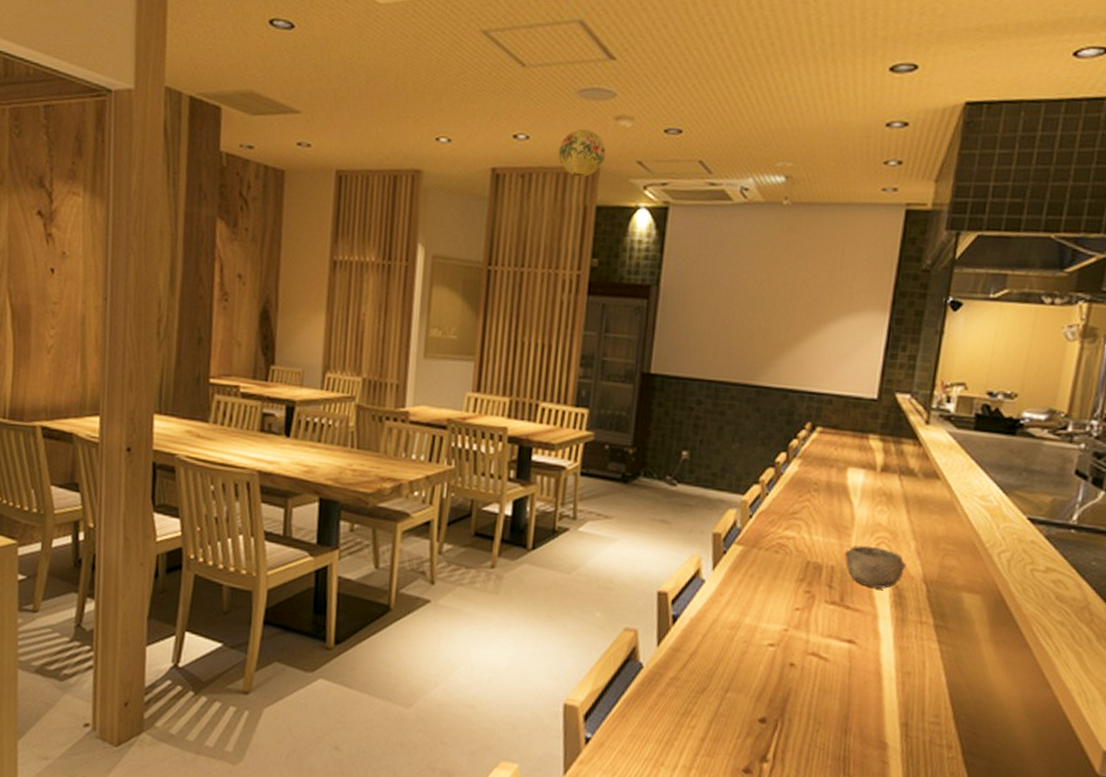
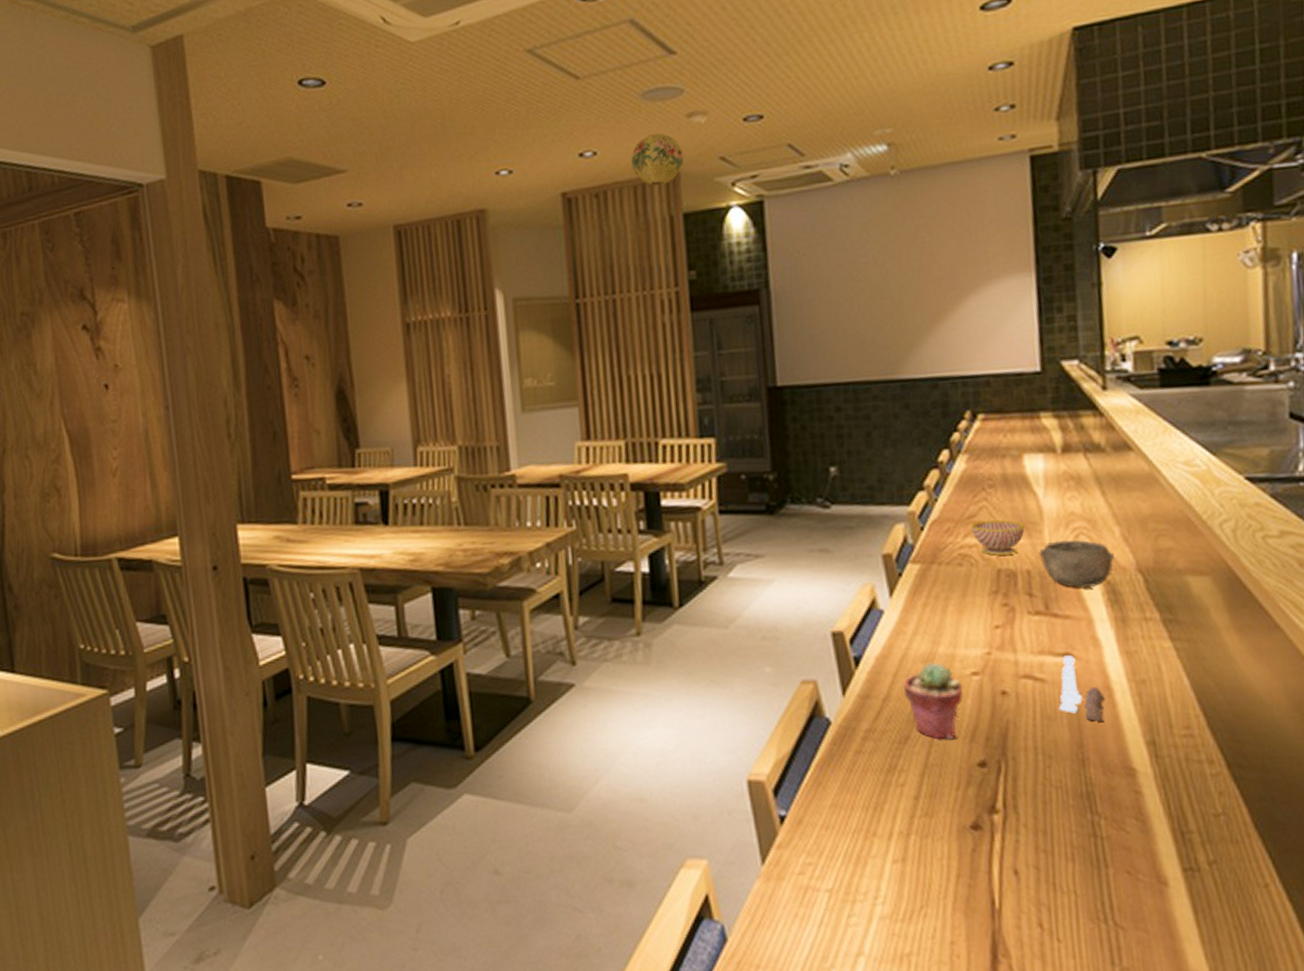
potted succulent: none [709,630,759,697] -> present [903,662,963,740]
teacup: none [792,518,837,551] -> present [971,519,1025,556]
salt and pepper shaker set: none [834,642,874,701] -> present [1058,655,1104,722]

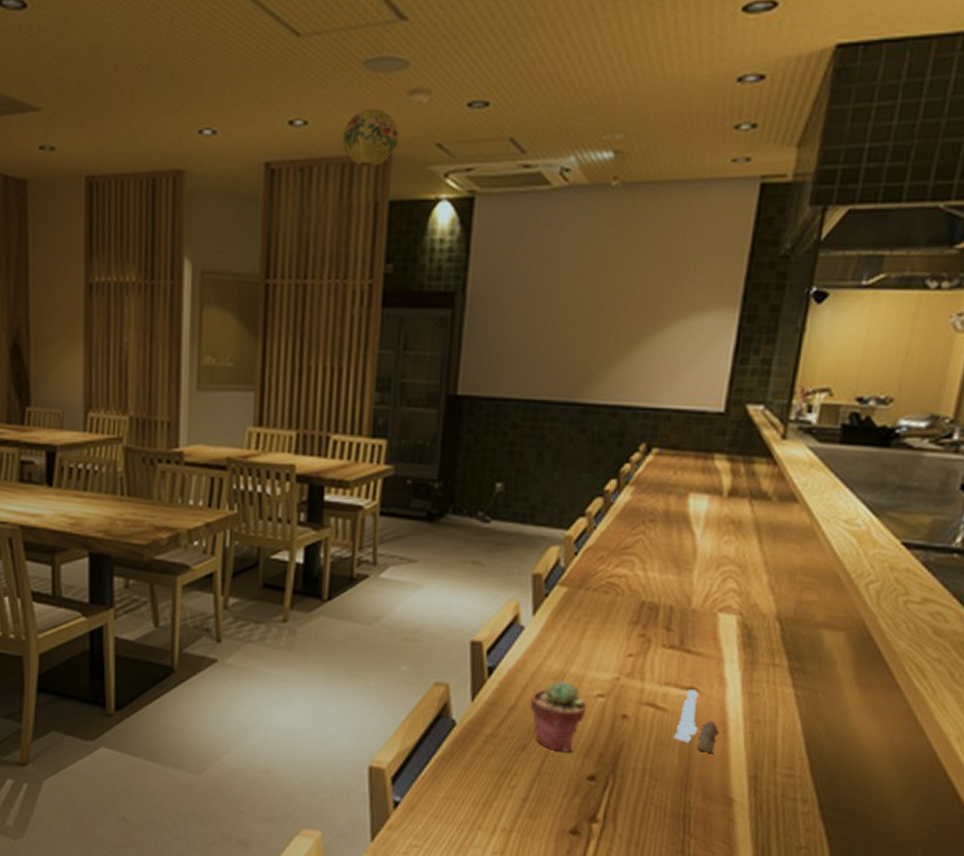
teacup: present [971,519,1025,556] -> none [624,553,677,589]
bowl: present [1038,540,1114,588] -> none [684,581,757,629]

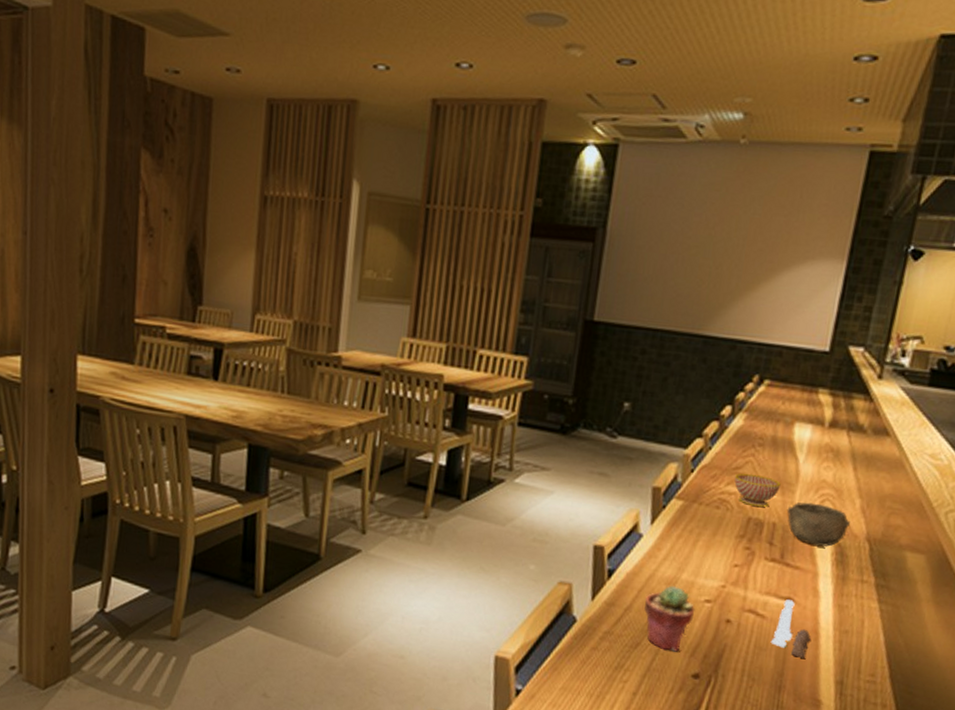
paper lantern: present [342,109,399,167] -> none [503,58,555,111]
teacup: none [624,553,677,589] -> present [734,473,781,507]
bowl: none [684,581,757,629] -> present [787,502,850,547]

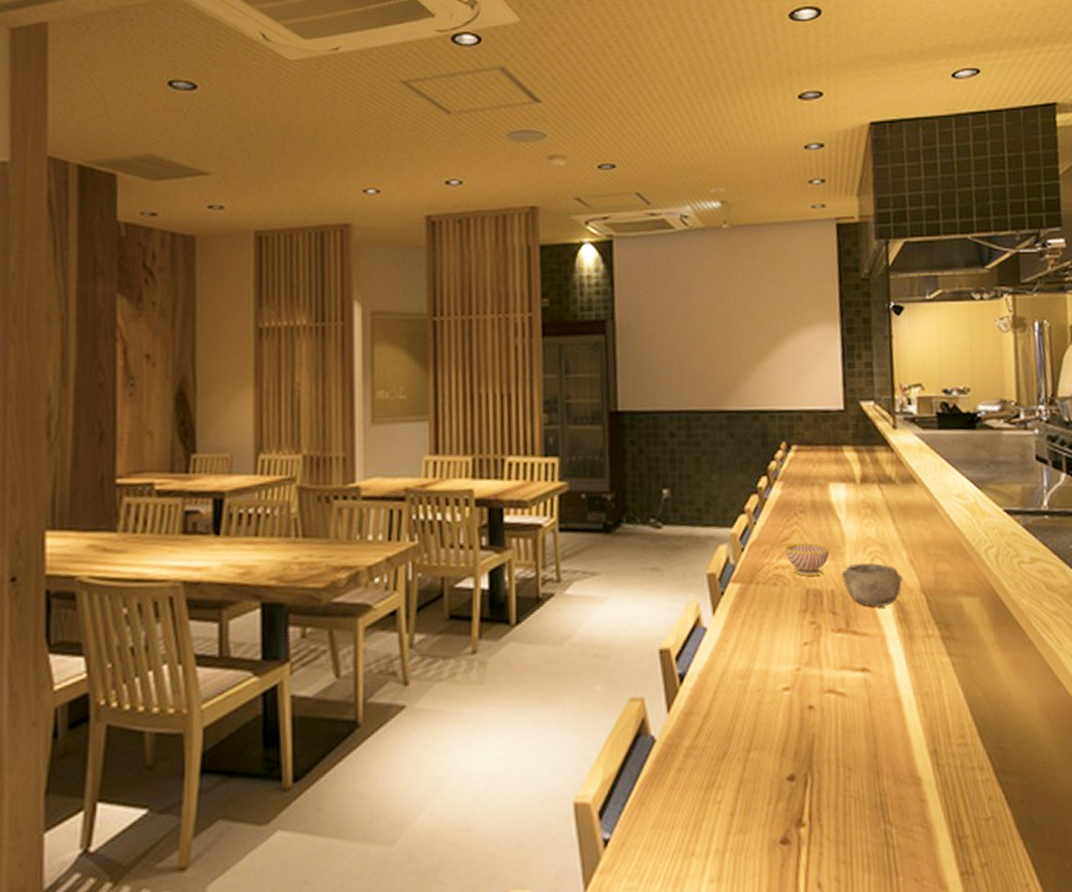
potted succulent: present [644,585,695,652] -> none [722,678,776,756]
salt and pepper shaker set: present [770,599,811,658] -> none [857,670,895,733]

